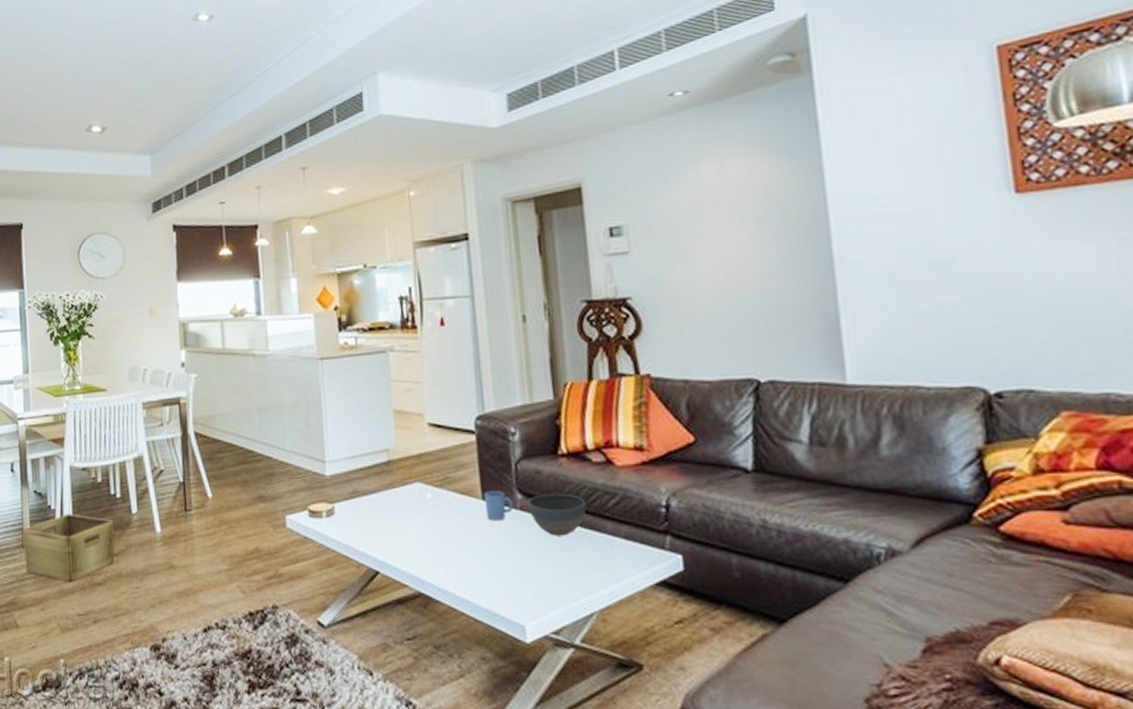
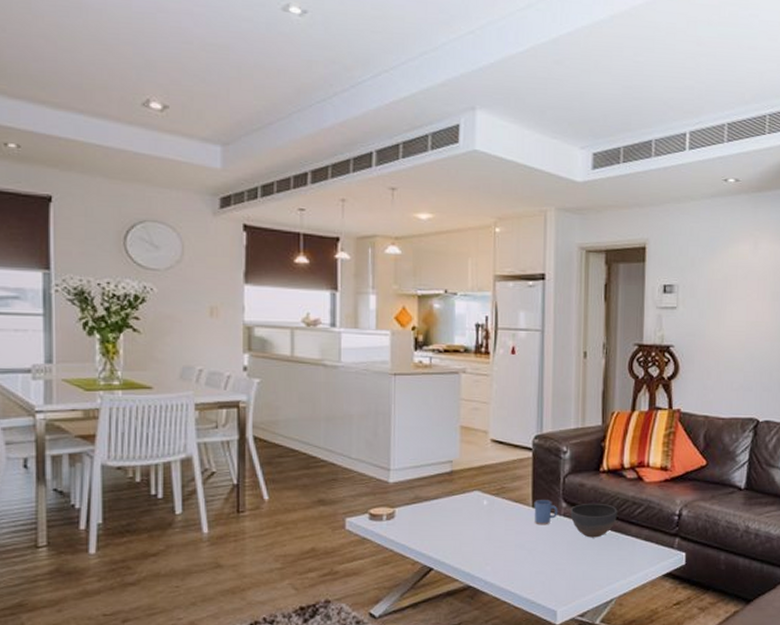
hamper: present [20,513,116,582] -> none [33,513,155,583]

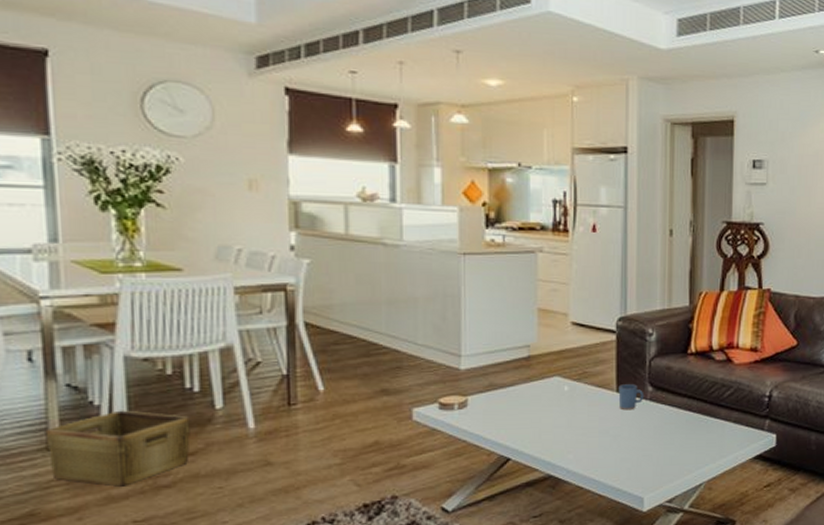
hamper: none [33,513,155,583] -> present [43,410,191,487]
bowl: present [570,503,617,538] -> none [657,386,706,422]

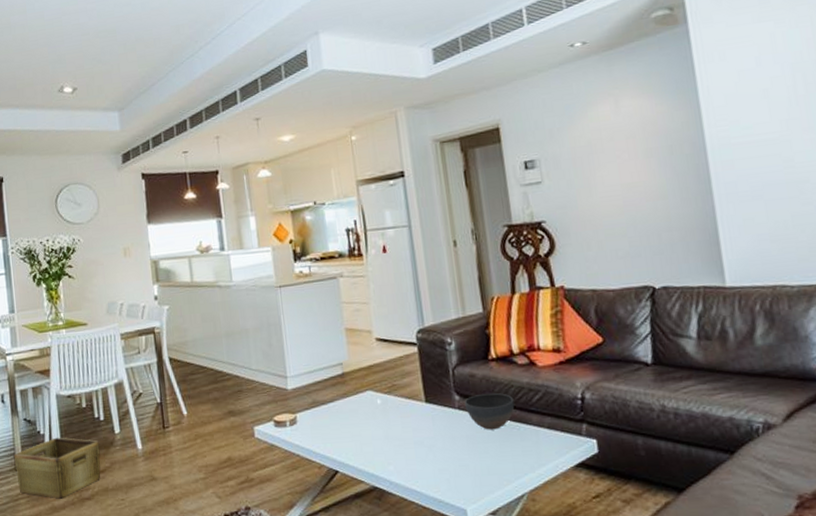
mug: present [618,384,644,409] -> none [426,394,453,420]
bowl: none [657,386,706,422] -> present [464,393,515,430]

